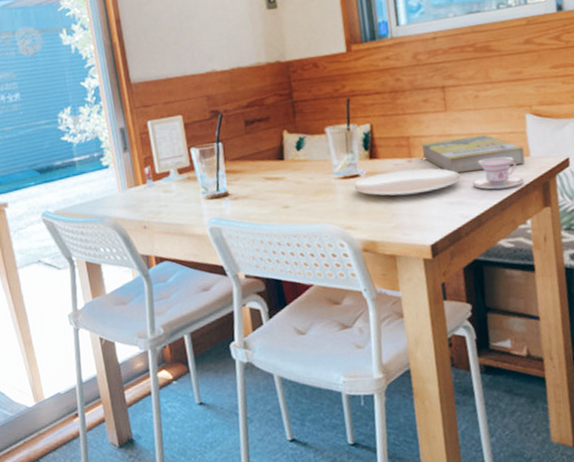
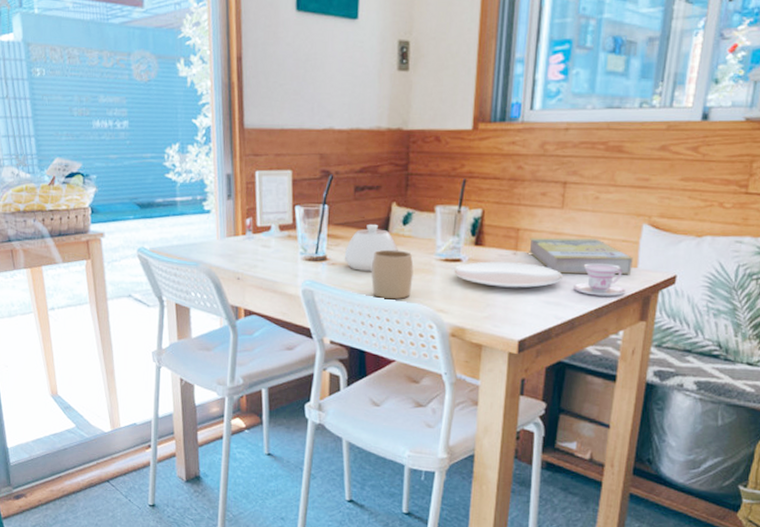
sugar bowl: none [245,153,297,201] -> present [344,223,398,271]
mug: none [273,174,317,225] -> present [371,249,414,300]

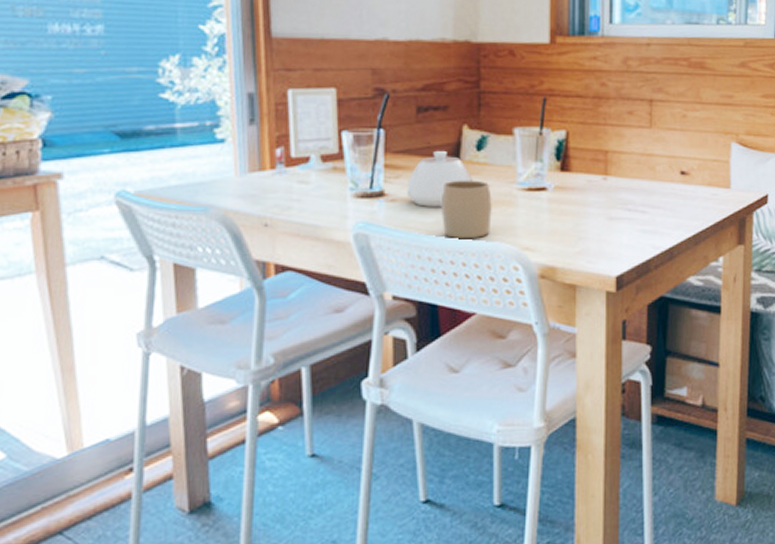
plate: present [454,261,563,288] -> none [539,189,657,217]
book: present [529,237,633,275] -> none [619,159,725,198]
teacup: present [573,263,626,297] -> none [669,186,722,221]

